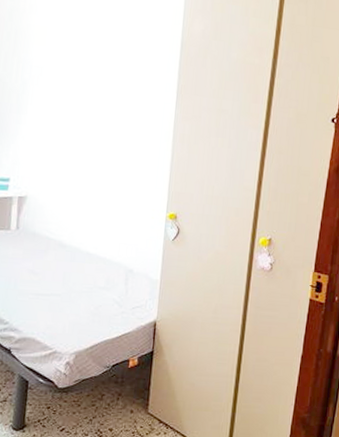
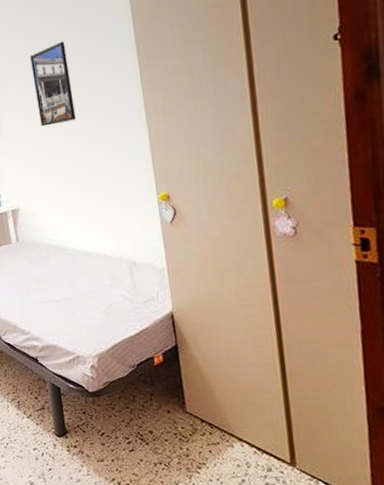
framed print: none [70,48,113,126] -> present [30,42,76,127]

